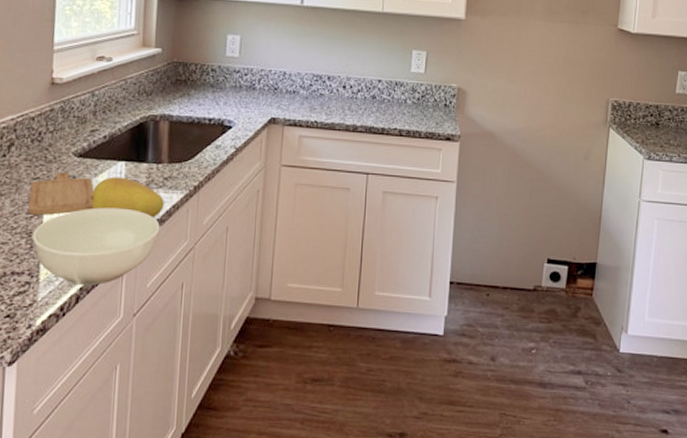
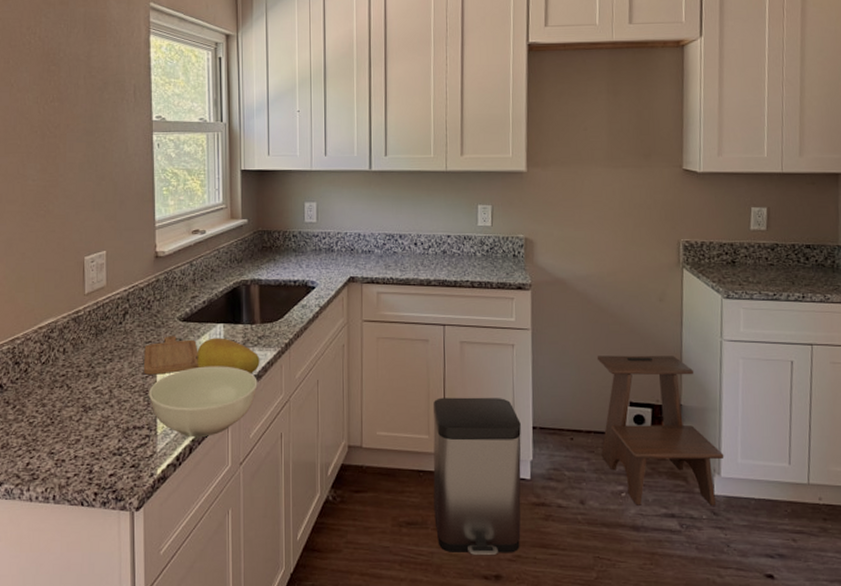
pedal bin: none [341,249,438,414] -> present [433,397,521,556]
step stool: none [515,211,633,363] -> present [596,355,724,506]

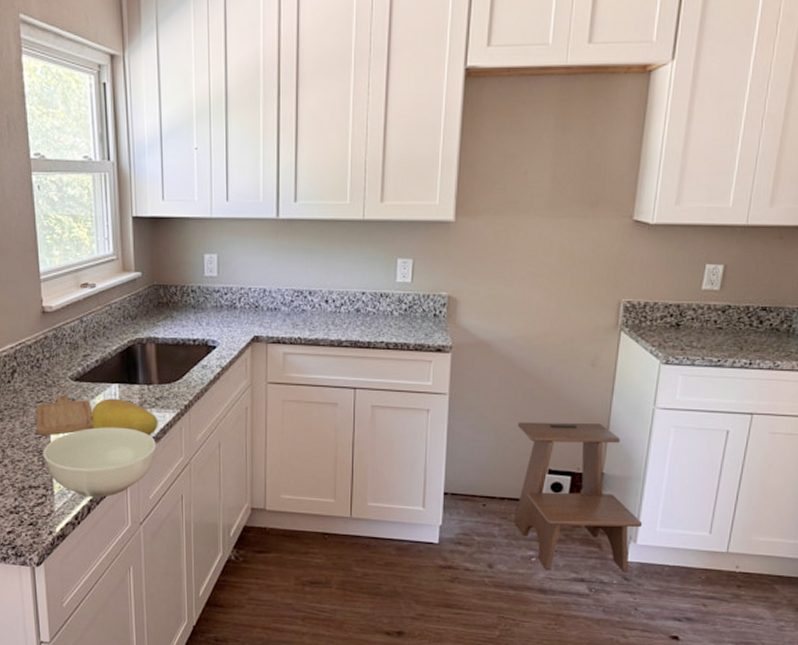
pedal bin: present [433,397,521,556] -> none [338,462,432,614]

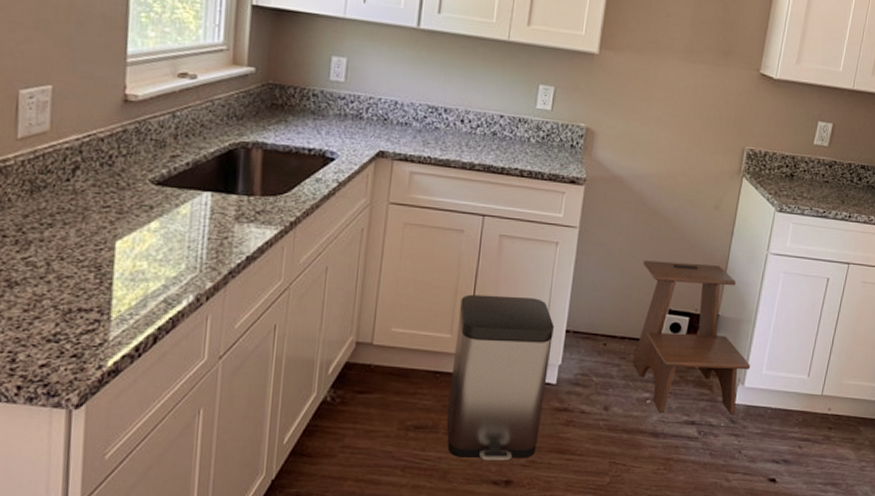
chopping board: present [36,396,95,435] -> none [98,201,175,248]
bowl: present [42,427,156,498] -> none [101,241,251,326]
fruit: present [90,398,158,436] -> none [171,208,256,255]
pedal bin: none [338,462,432,614] -> present [447,294,554,462]

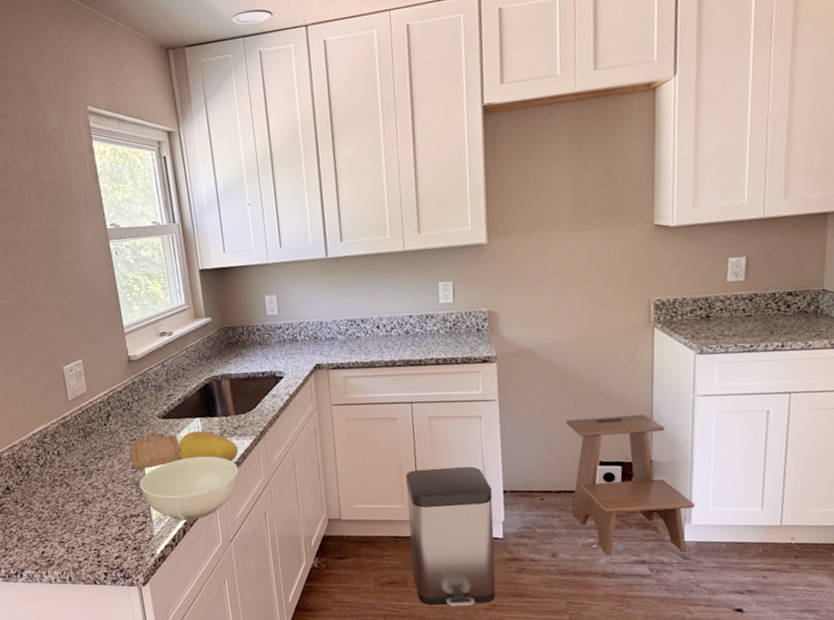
chopping board: none [98,201,175,248] -> present [130,432,183,469]
bowl: none [101,241,251,326] -> present [139,456,239,521]
fruit: none [171,208,256,255] -> present [178,430,238,462]

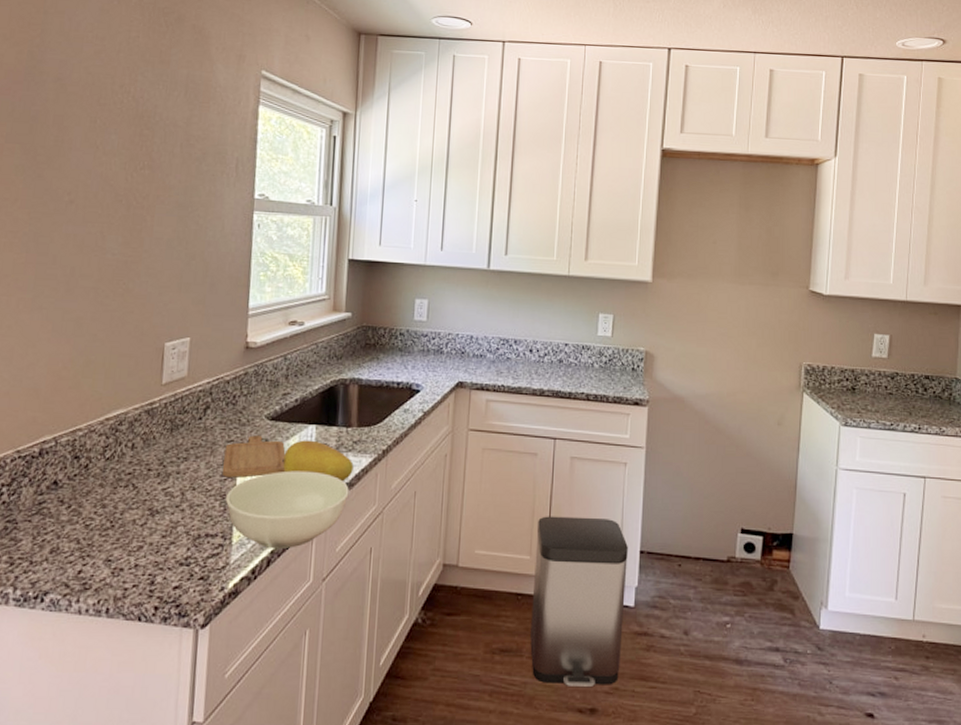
step stool: present [565,414,695,555] -> none [709,479,832,640]

